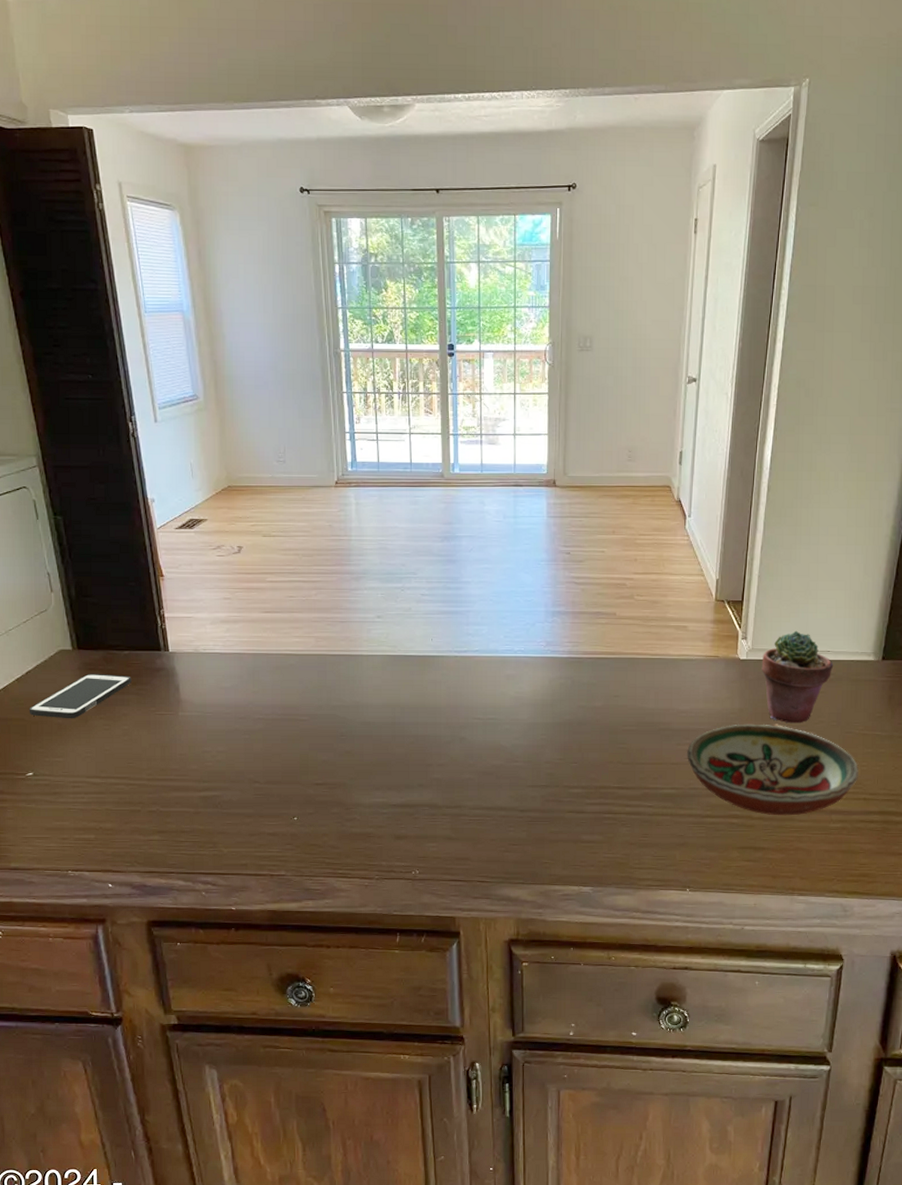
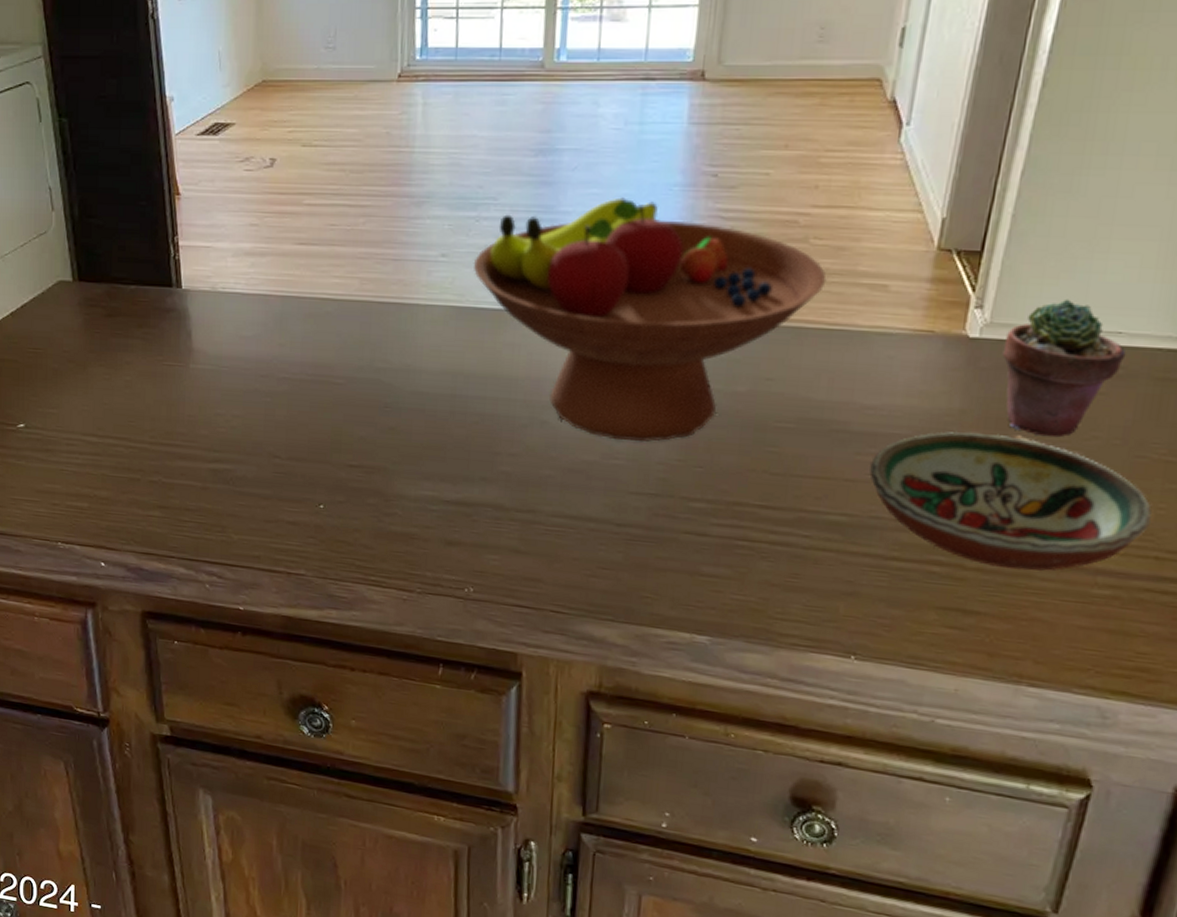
cell phone: present [29,673,131,719] -> none [22,310,137,364]
fruit bowl: none [401,570,648,748] -> present [473,197,827,442]

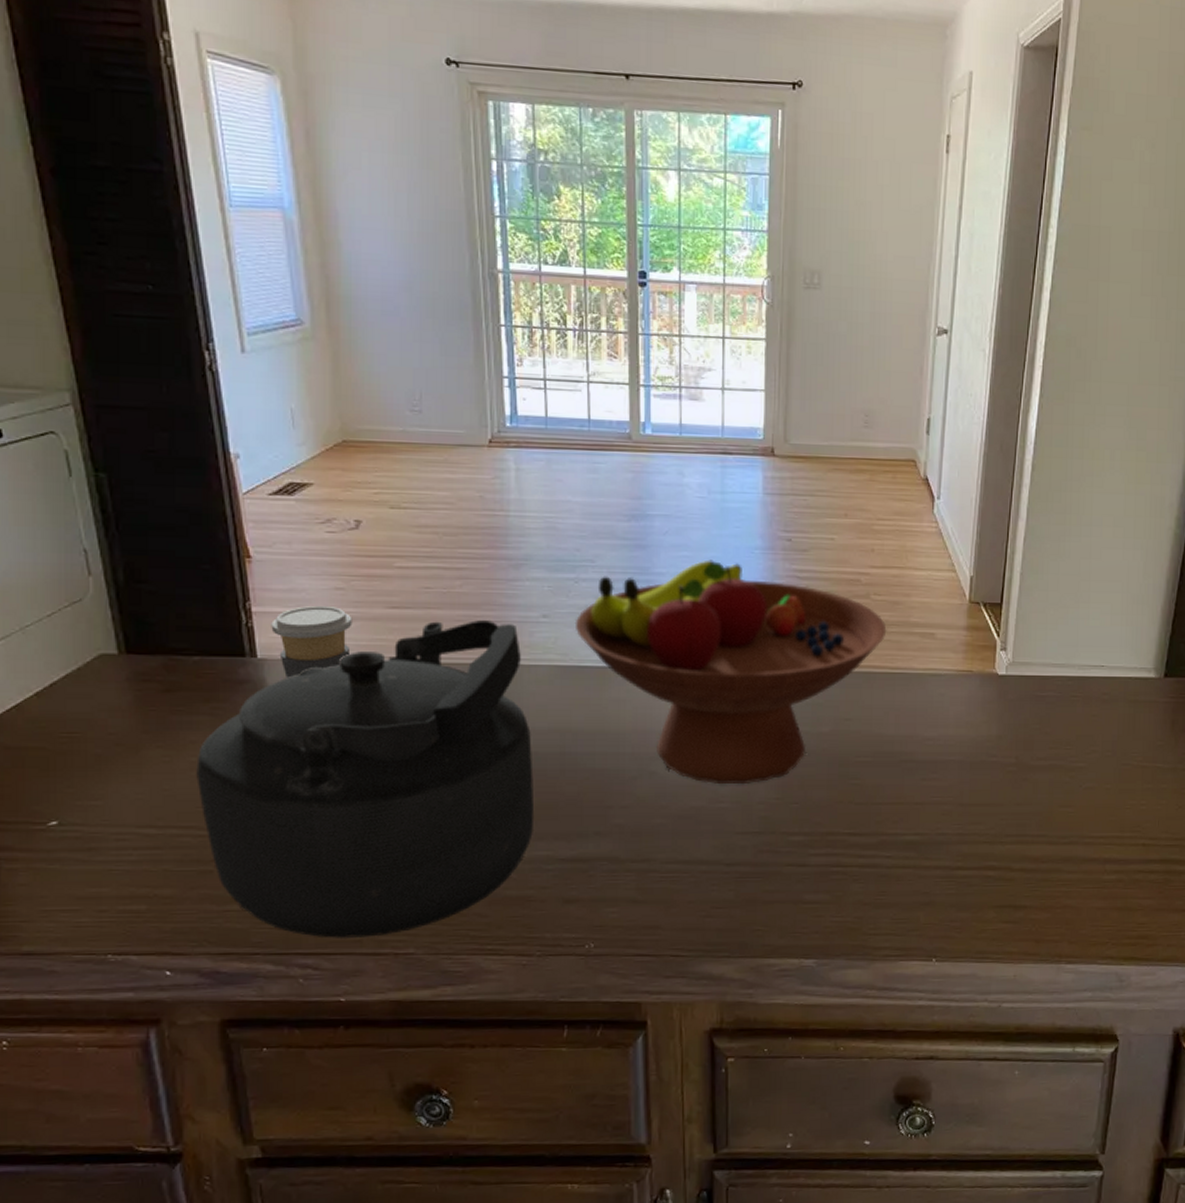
kettle: none [130,257,424,555] -> present [196,619,535,938]
coffee cup: none [194,240,264,309] -> present [271,605,352,678]
decorative bowl: present [869,431,1153,571] -> none [934,754,1138,867]
potted succulent: present [1002,299,1127,438] -> none [1023,640,1108,754]

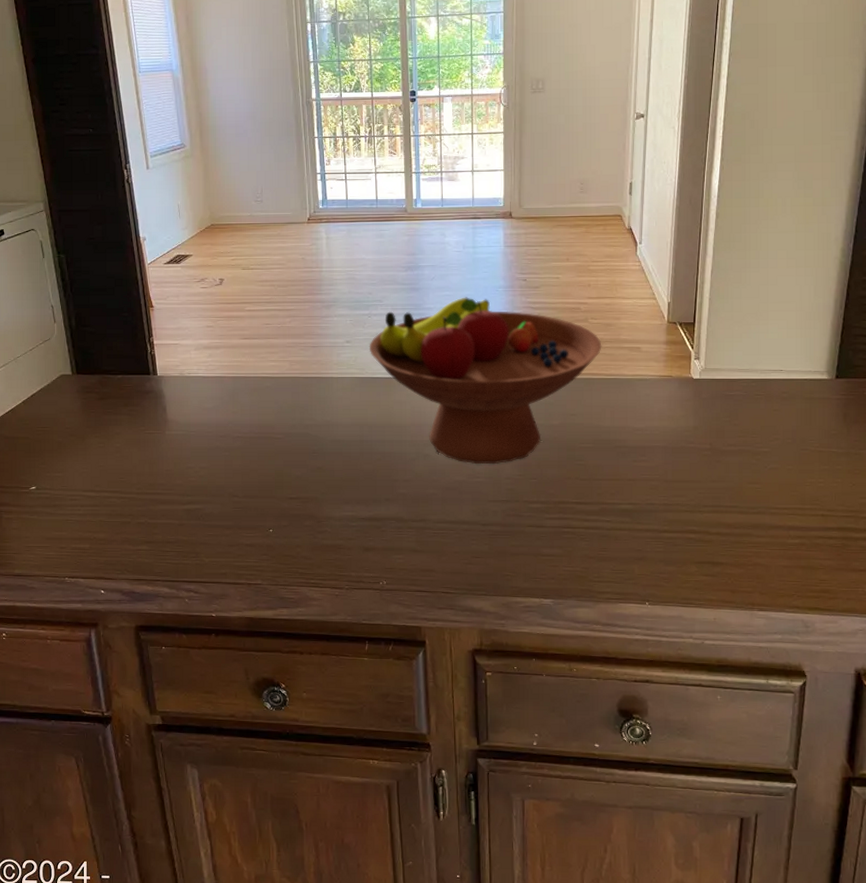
kettle: present [196,619,535,938] -> none [120,345,343,571]
coffee cup: present [271,605,352,678] -> none [166,338,218,389]

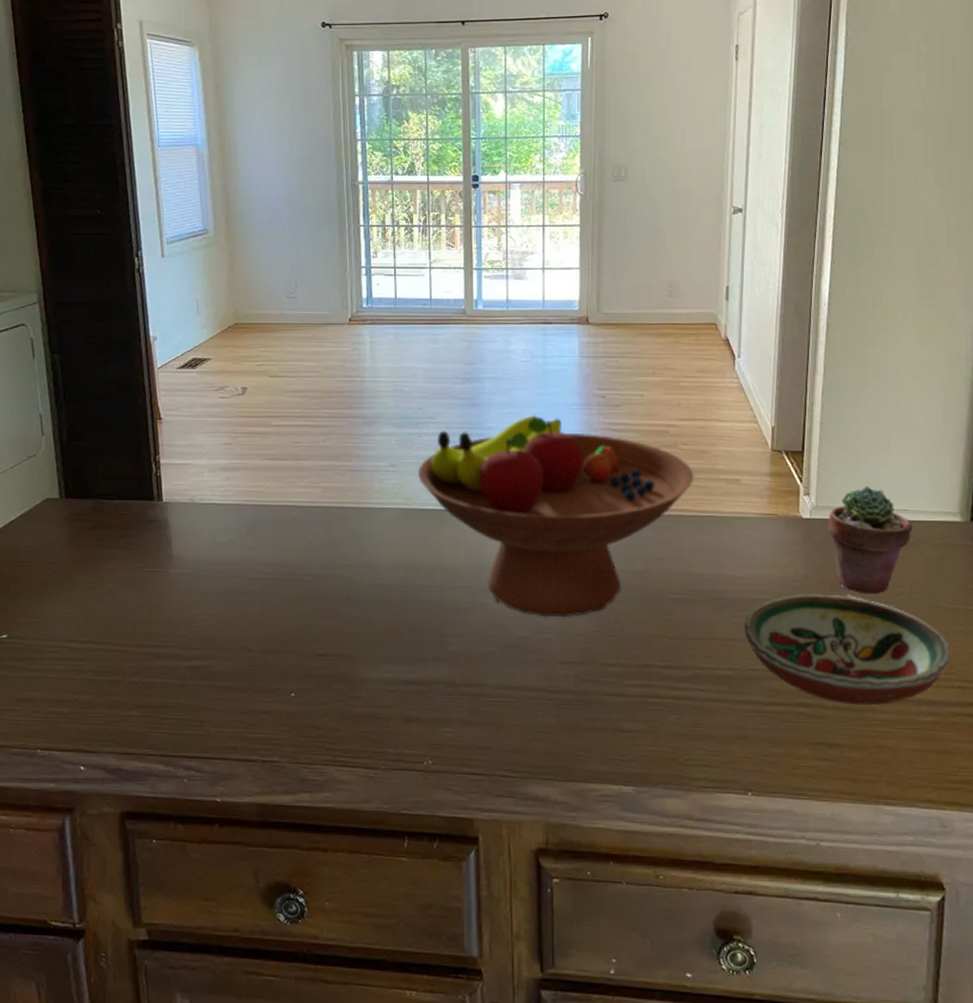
decorative bowl: none [643,441,816,531] -> present [744,593,951,706]
potted succulent: none [715,350,787,441] -> present [828,486,913,595]

